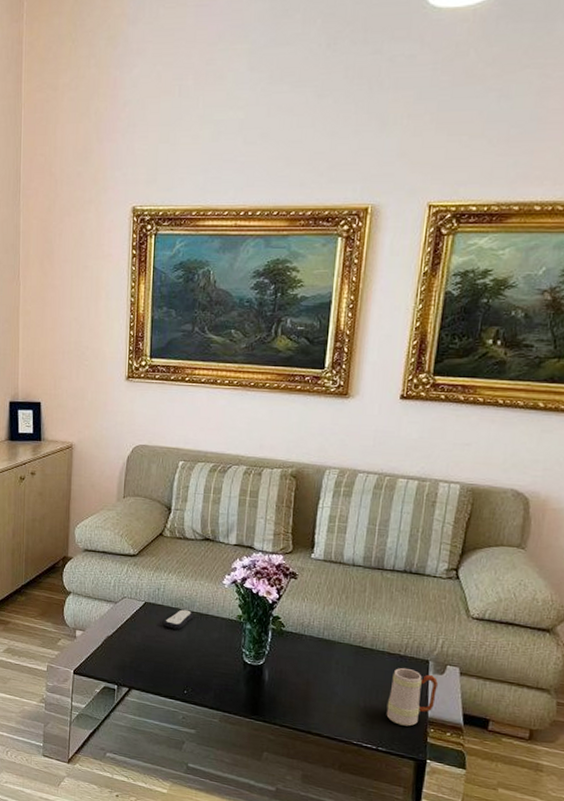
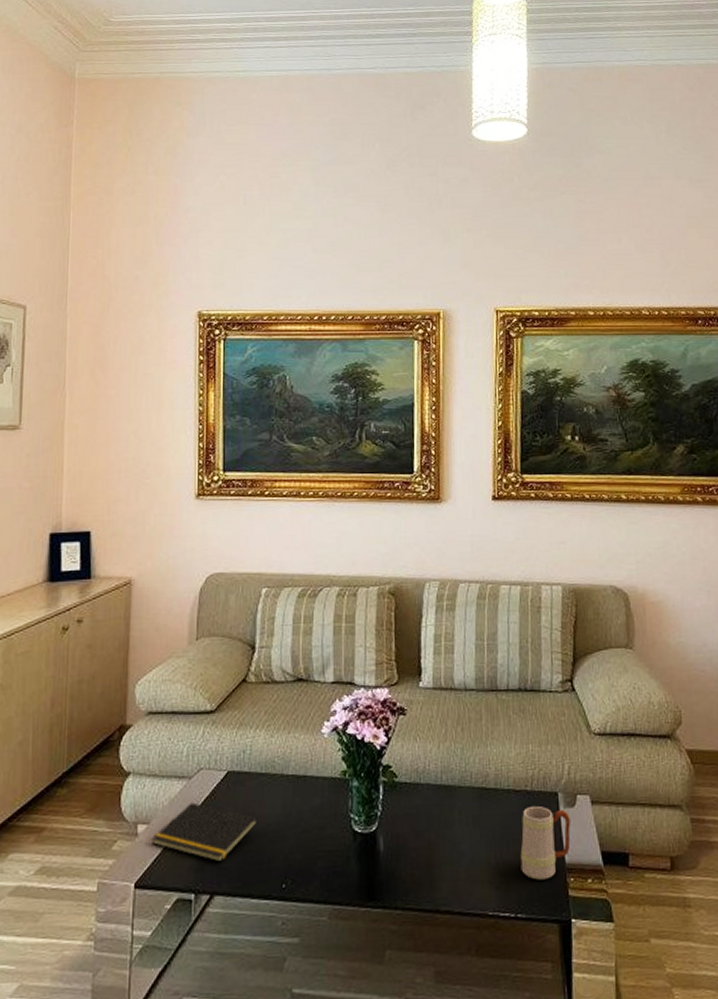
notepad: none [86,620,168,667] -> present [152,802,258,862]
remote control: present [162,609,194,630] -> none [250,773,289,802]

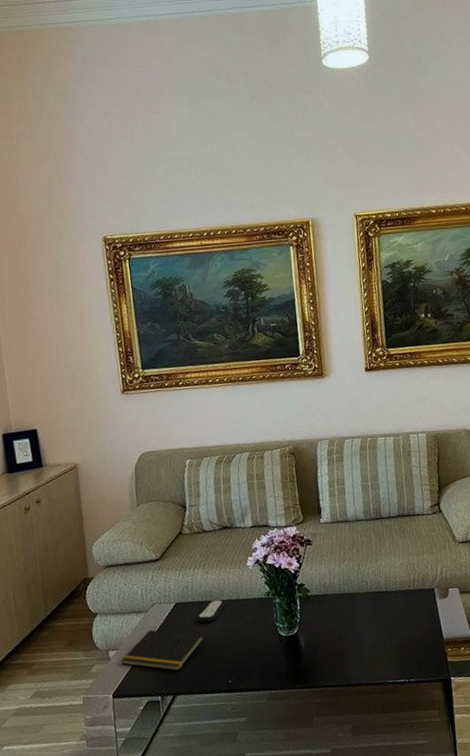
remote control: none [250,773,289,802] -> present [196,599,226,623]
mug: present [520,806,571,880] -> none [408,600,446,653]

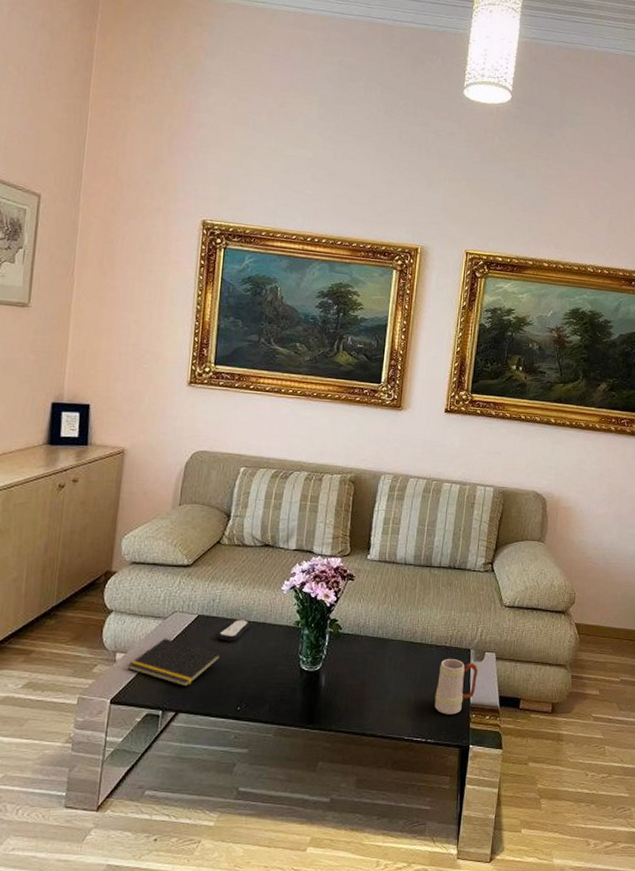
mug: none [408,600,446,653] -> present [434,659,478,715]

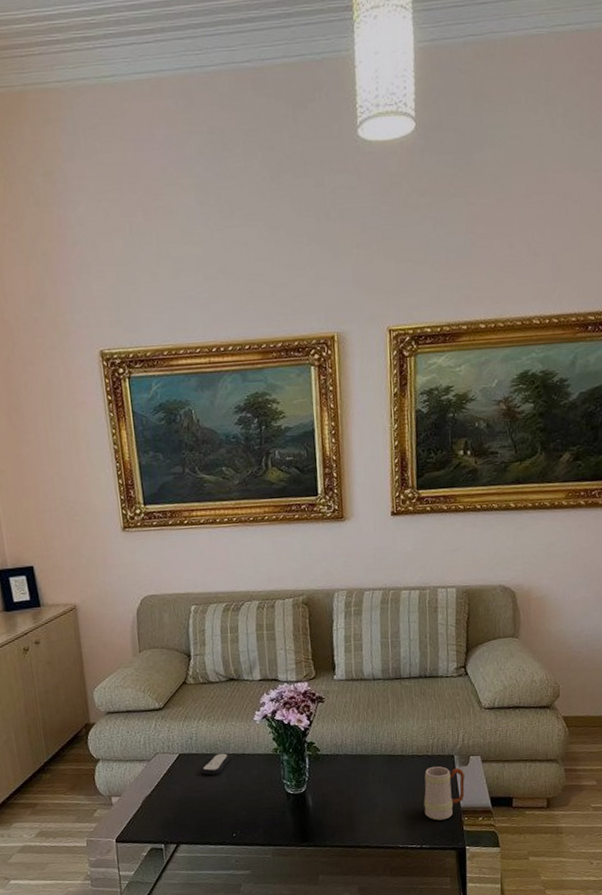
notepad: present [128,638,221,687] -> none [124,778,209,821]

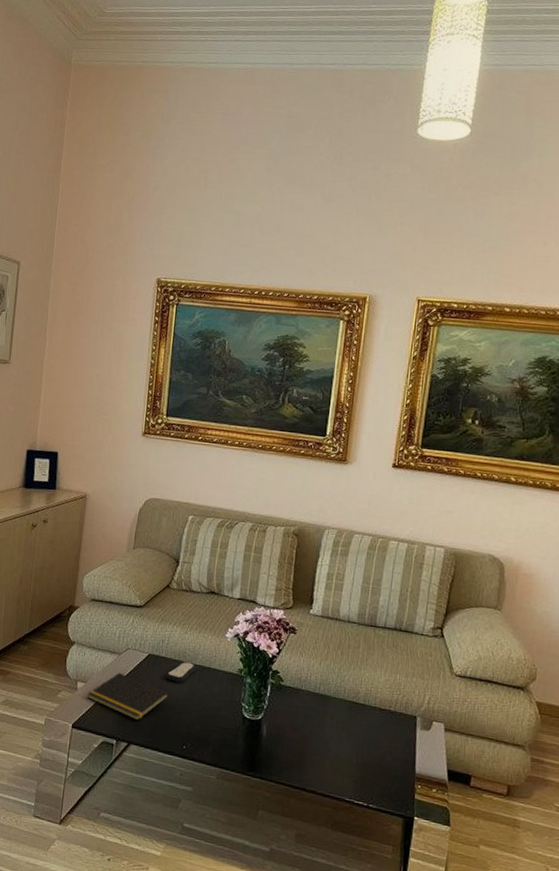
notepad: none [124,778,209,821] -> present [87,672,169,721]
mug: present [423,766,465,821] -> none [377,723,425,783]

